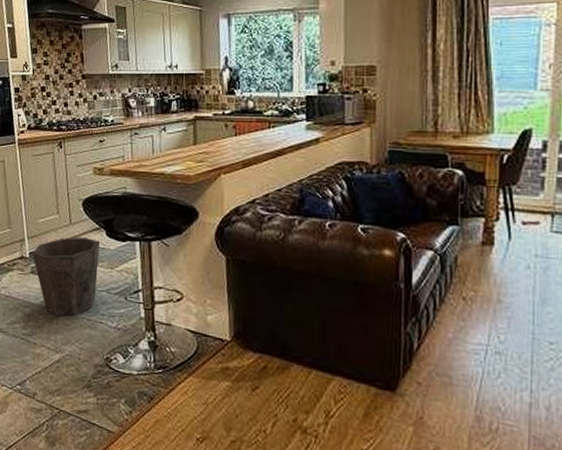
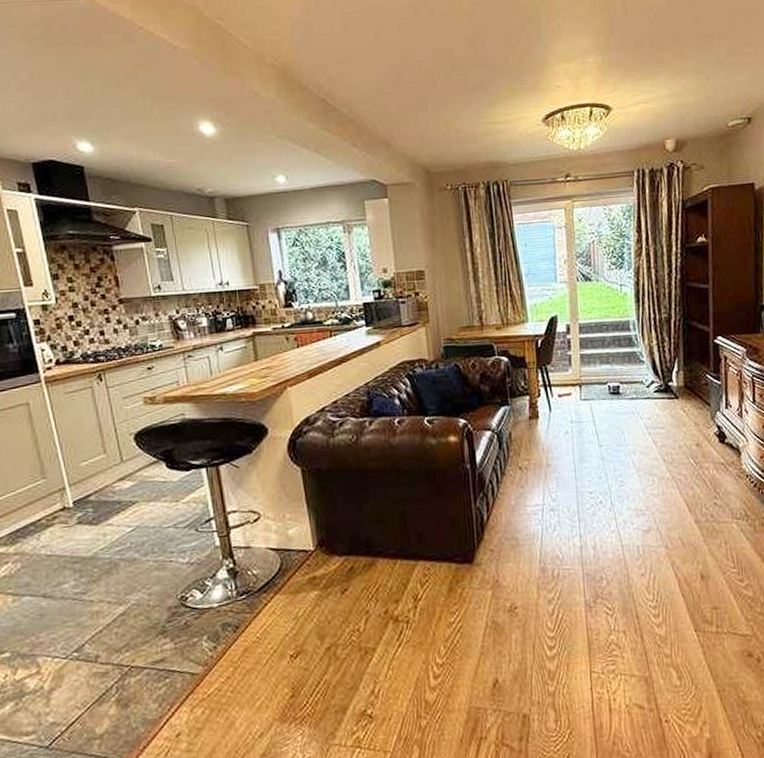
waste bin: present [32,236,101,316] -> none [77,472,161,565]

